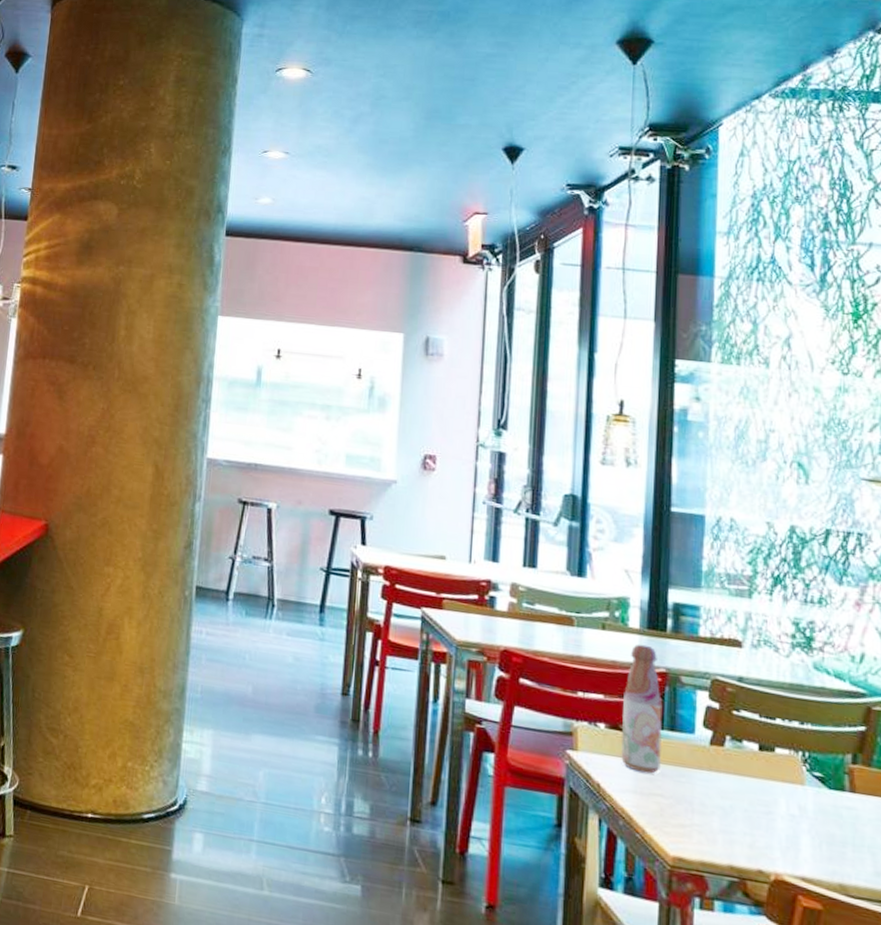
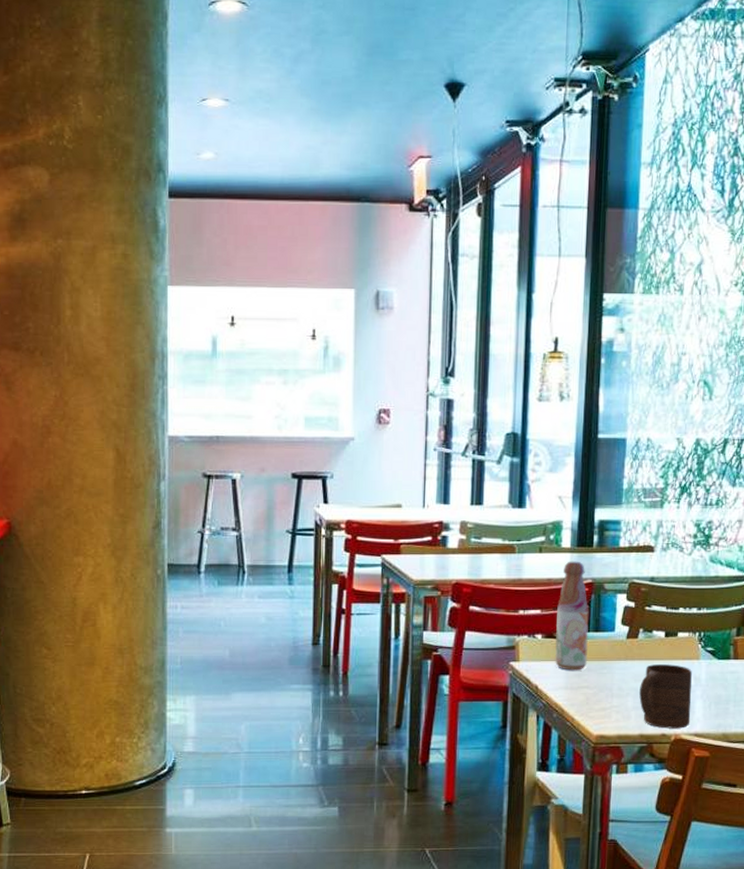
cup: none [727,781,796,868] -> present [639,664,692,729]

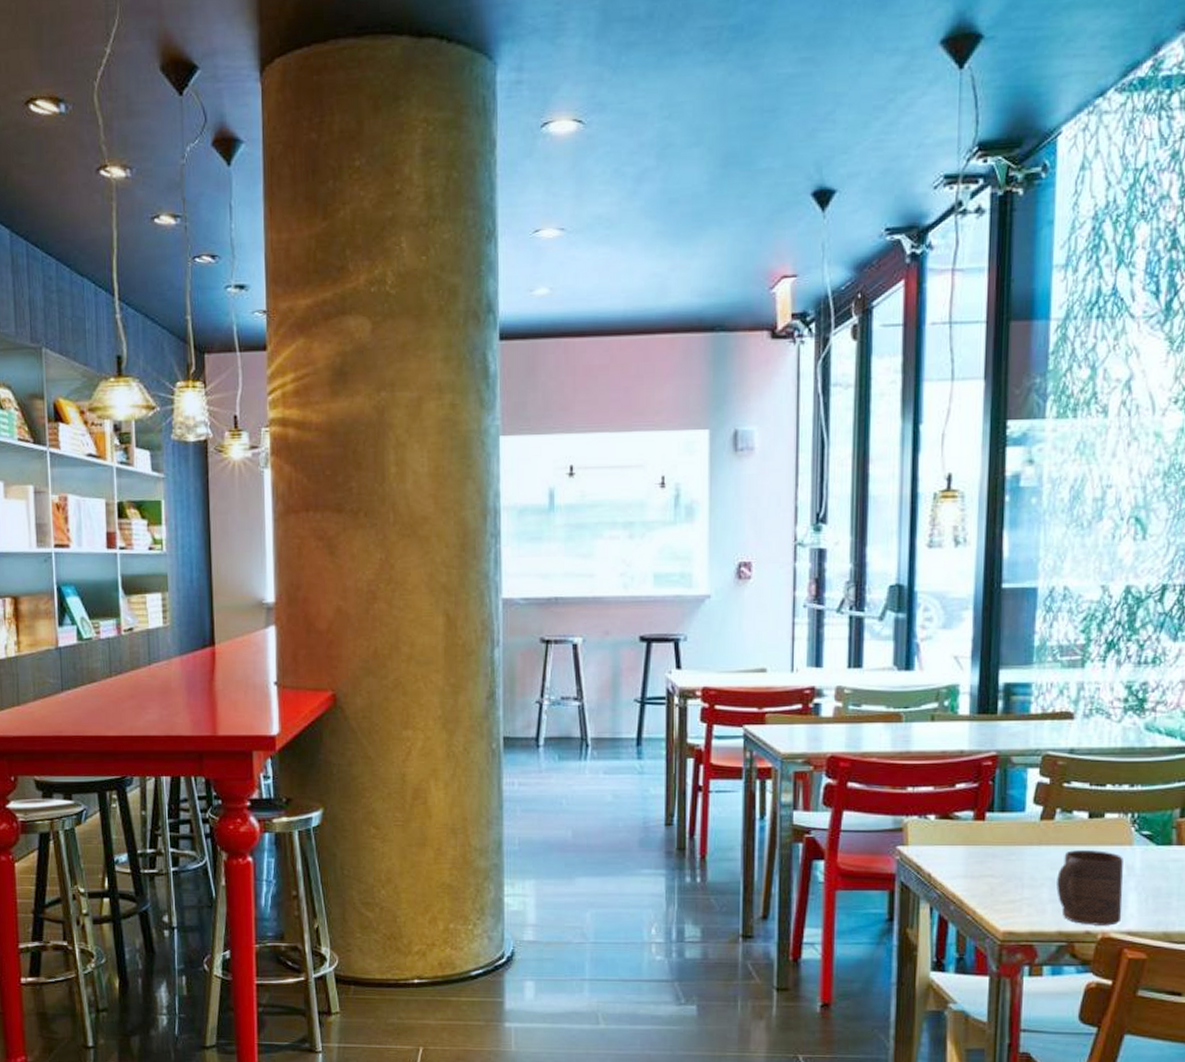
bottle: present [554,561,589,671] -> none [951,730,993,857]

